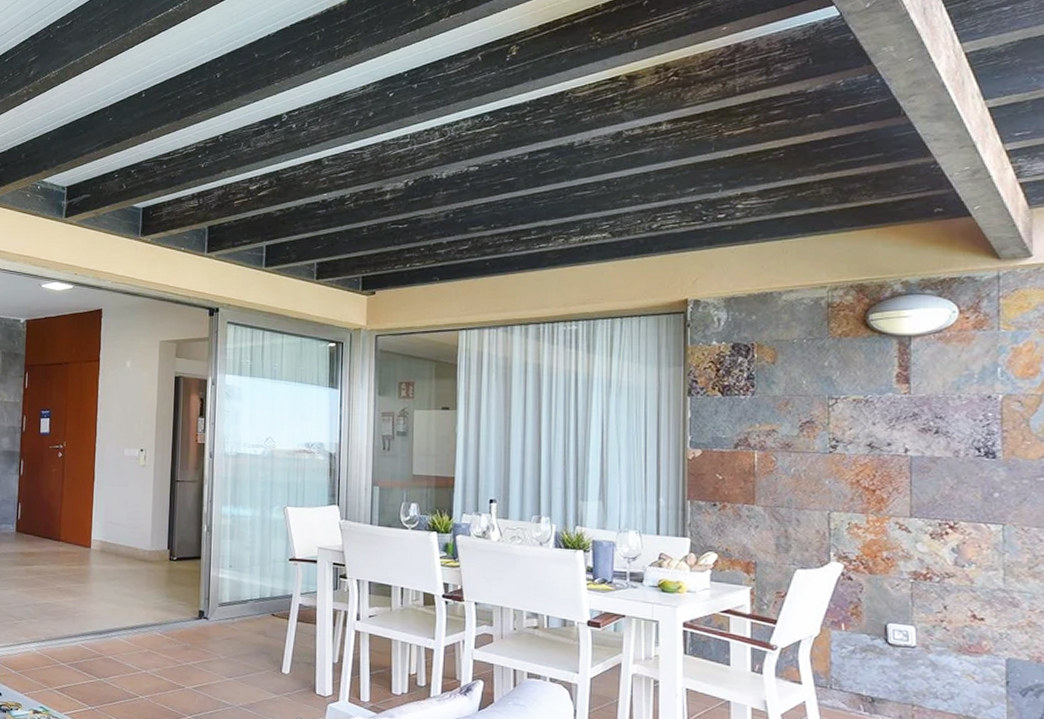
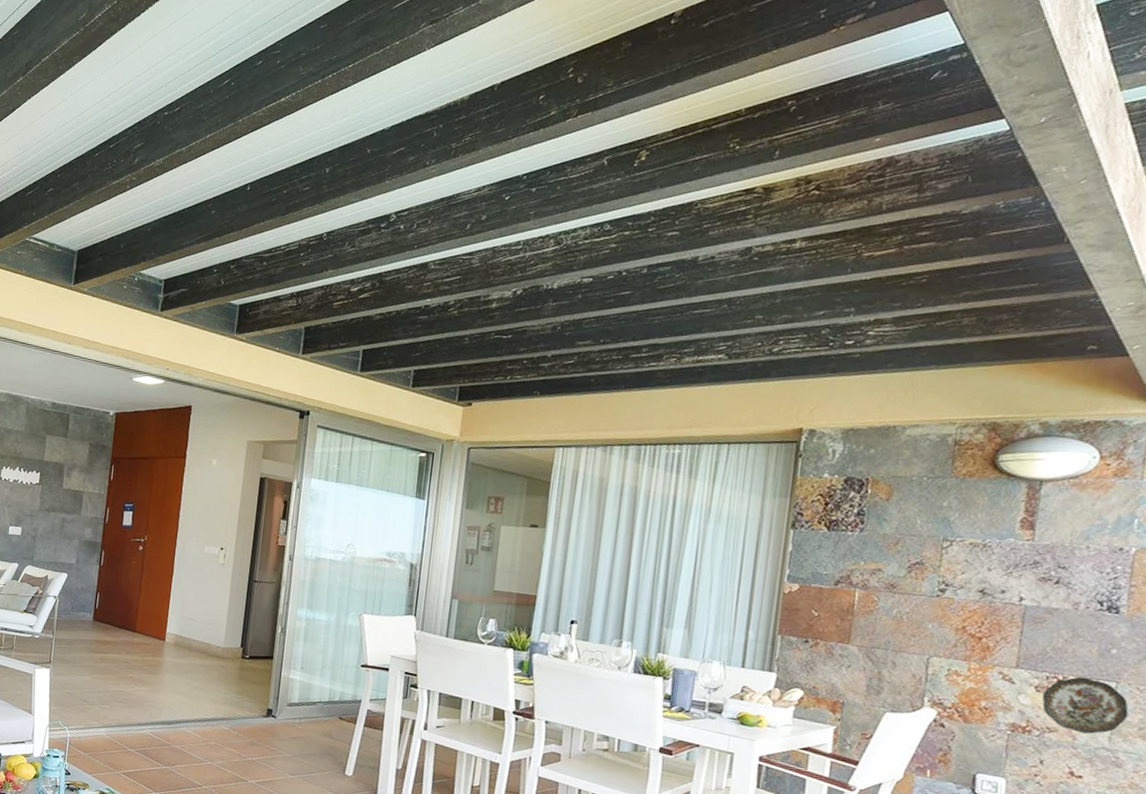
decorative plate: none [937,521,1017,577] -> present [1041,676,1129,734]

